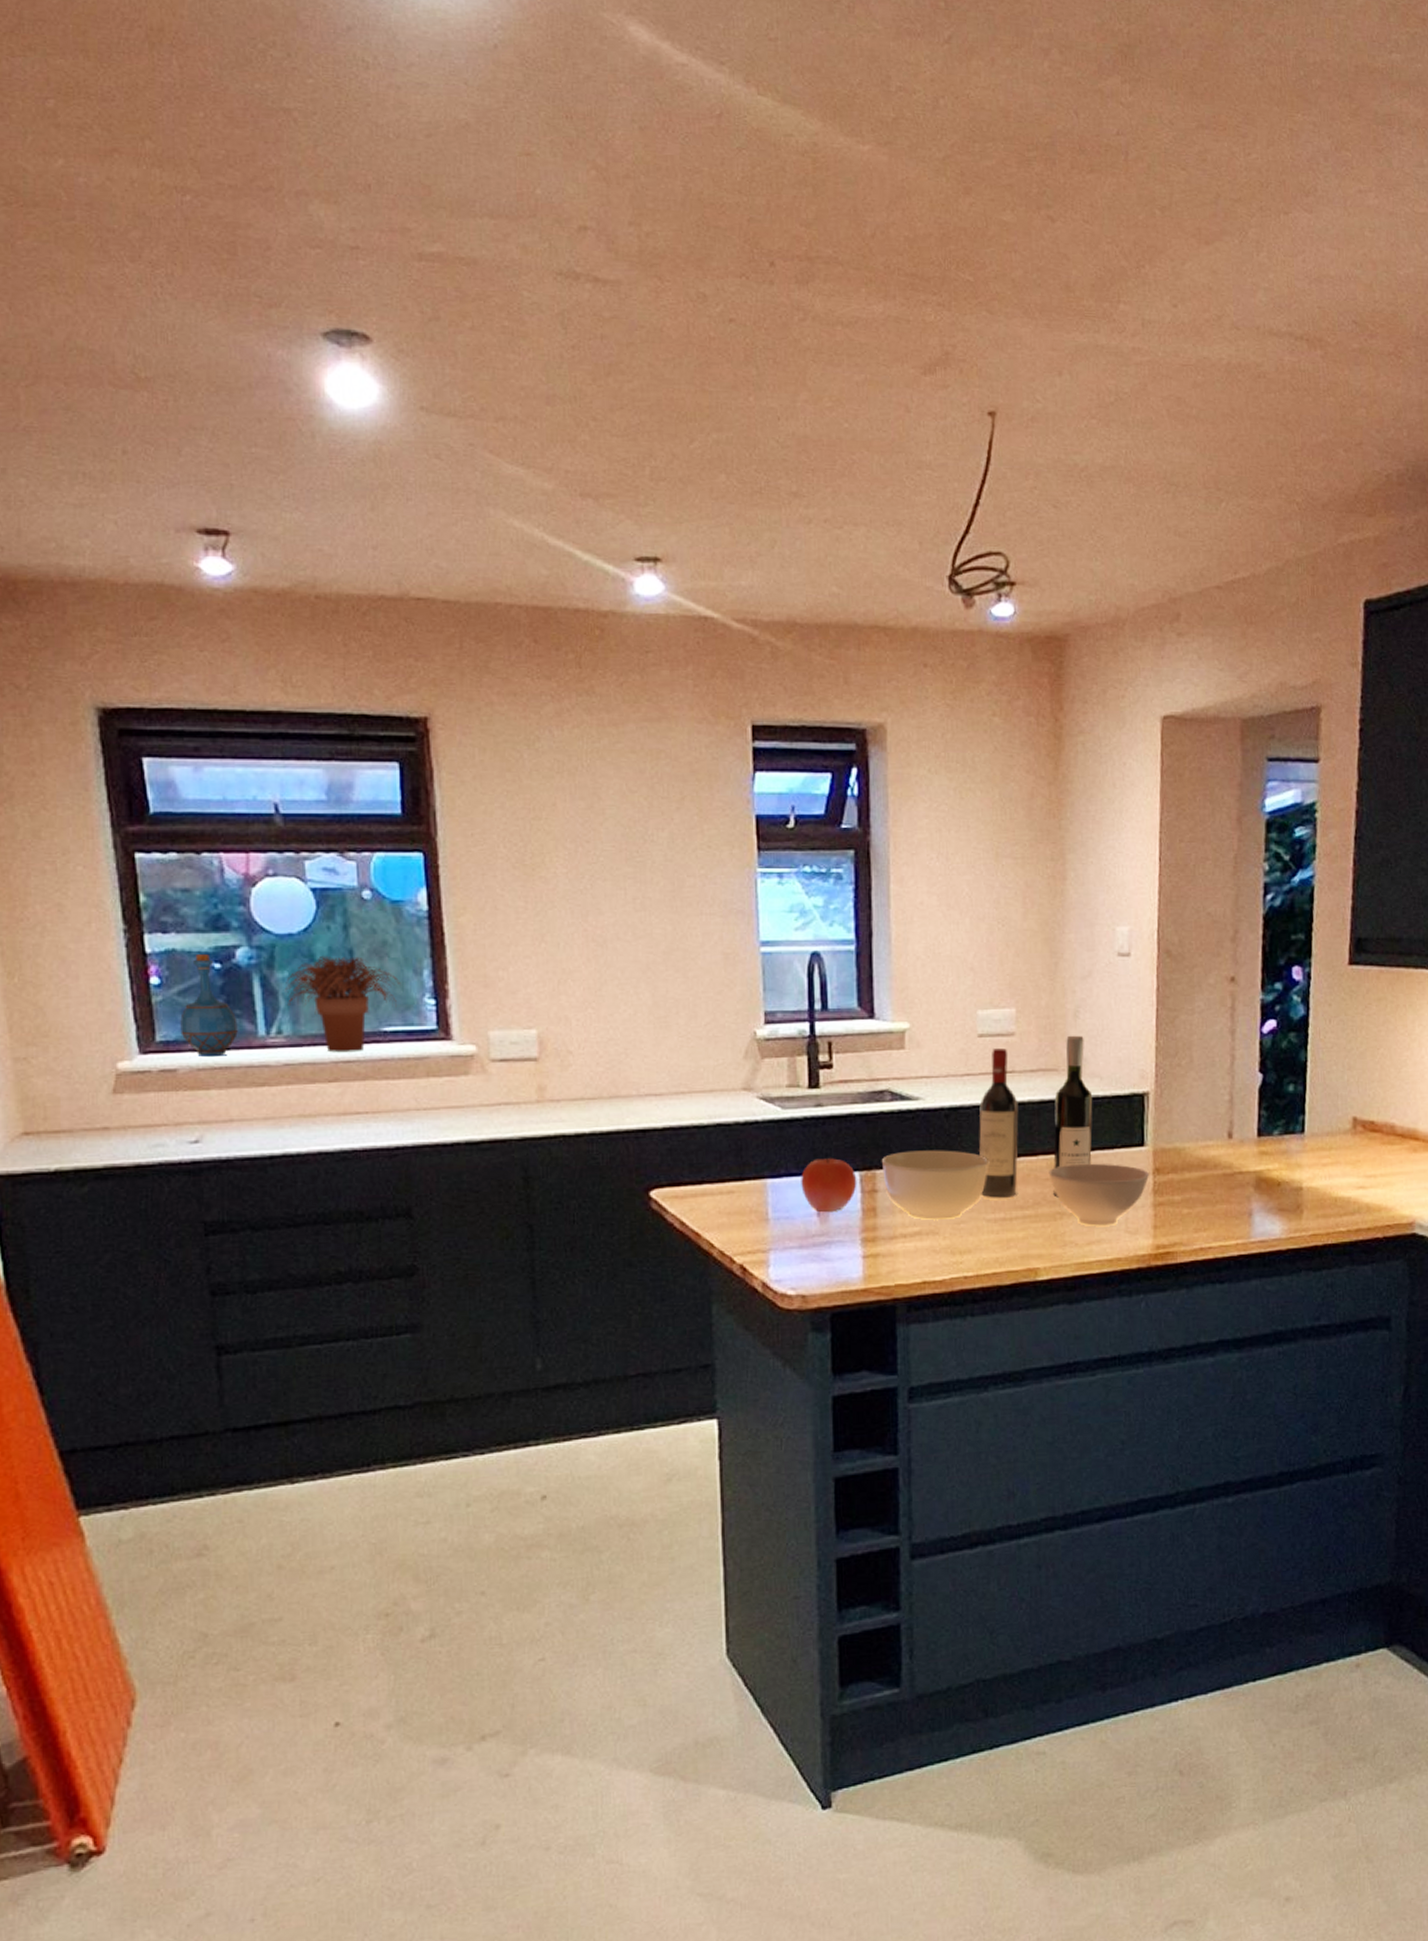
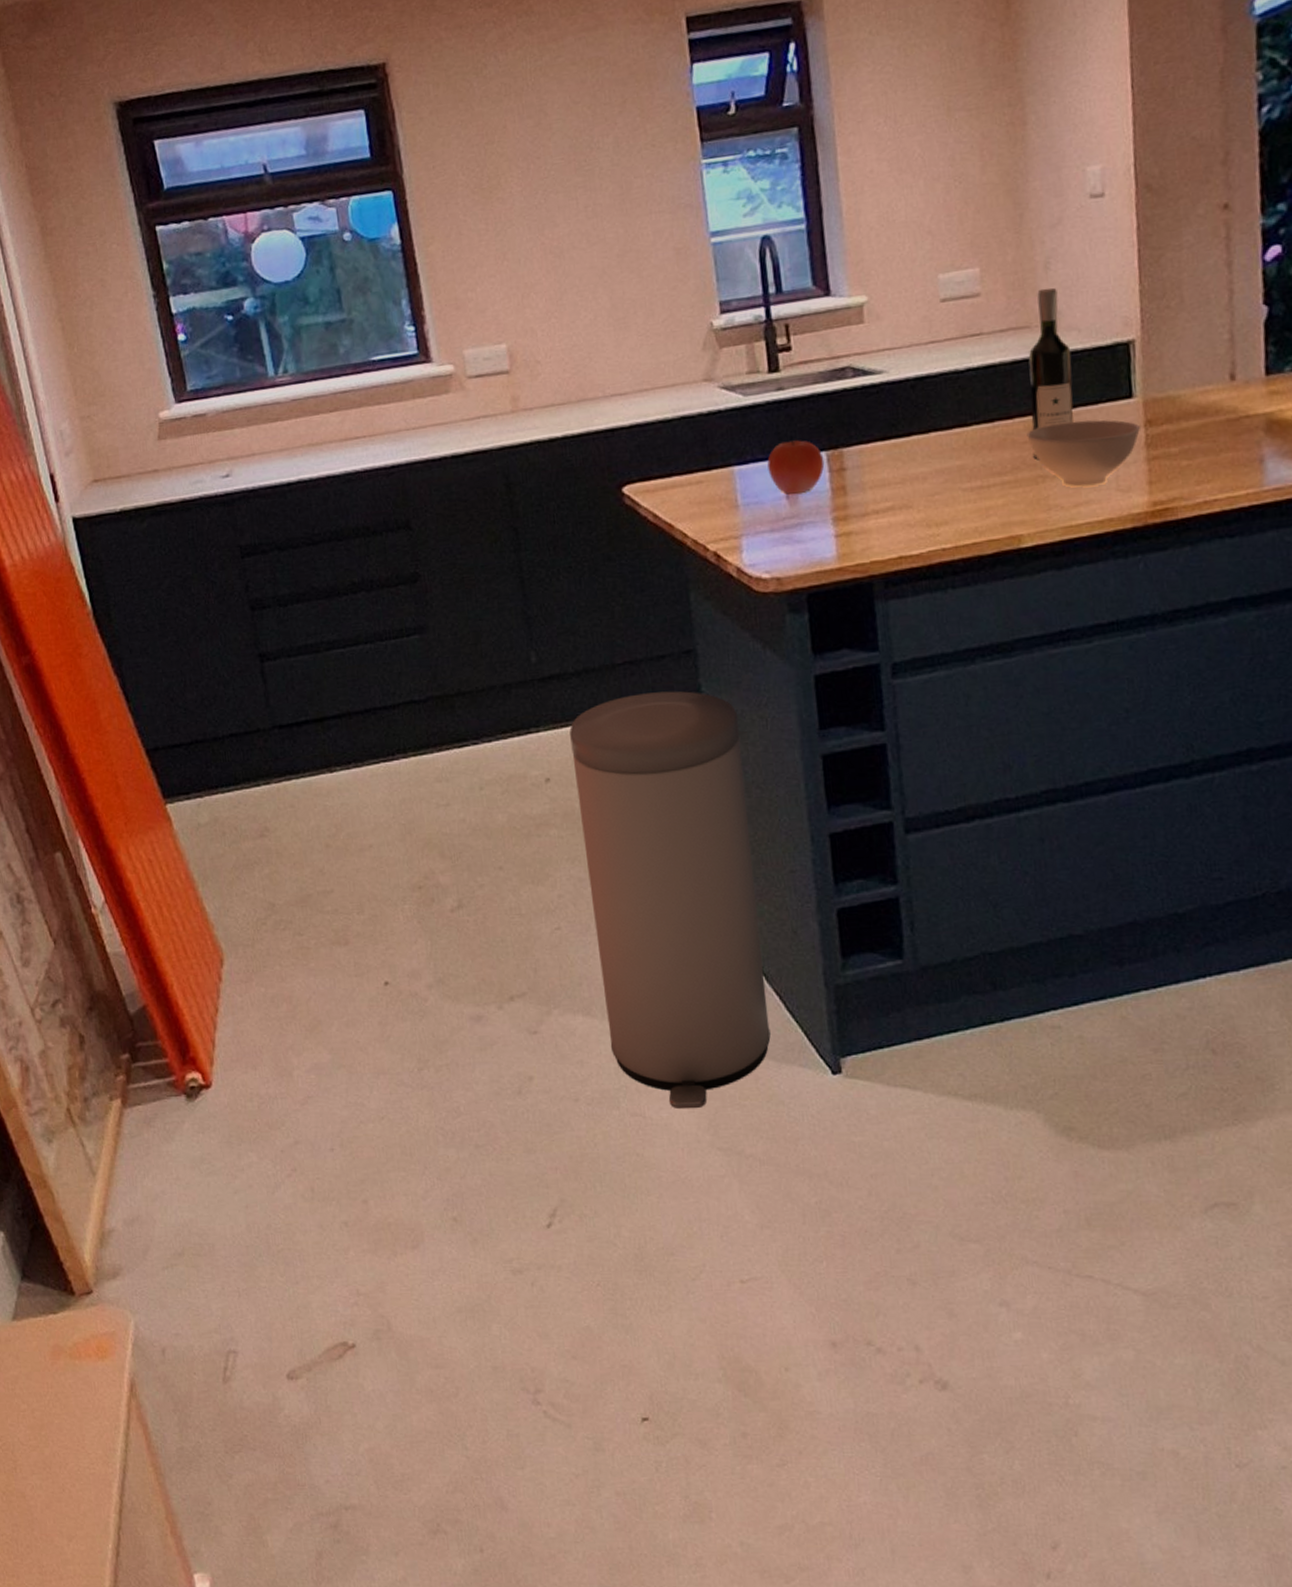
bottle: present [180,954,238,1058] -> none [204,309,252,401]
potted plant: present [284,955,401,1053] -> none [286,295,383,386]
pedal bin: none [572,1406,762,1854] -> present [569,691,771,1110]
bowl: present [881,1150,988,1220] -> none [847,421,961,494]
wine bottle: present [979,1048,1019,1199] -> none [947,310,993,468]

